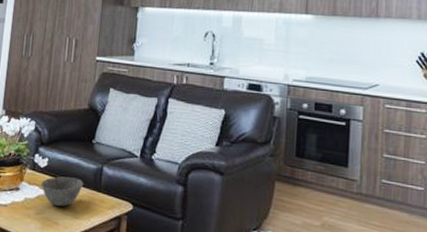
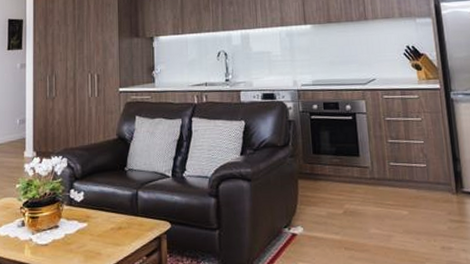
bowl: present [41,176,84,207] -> none [80,206,121,237]

